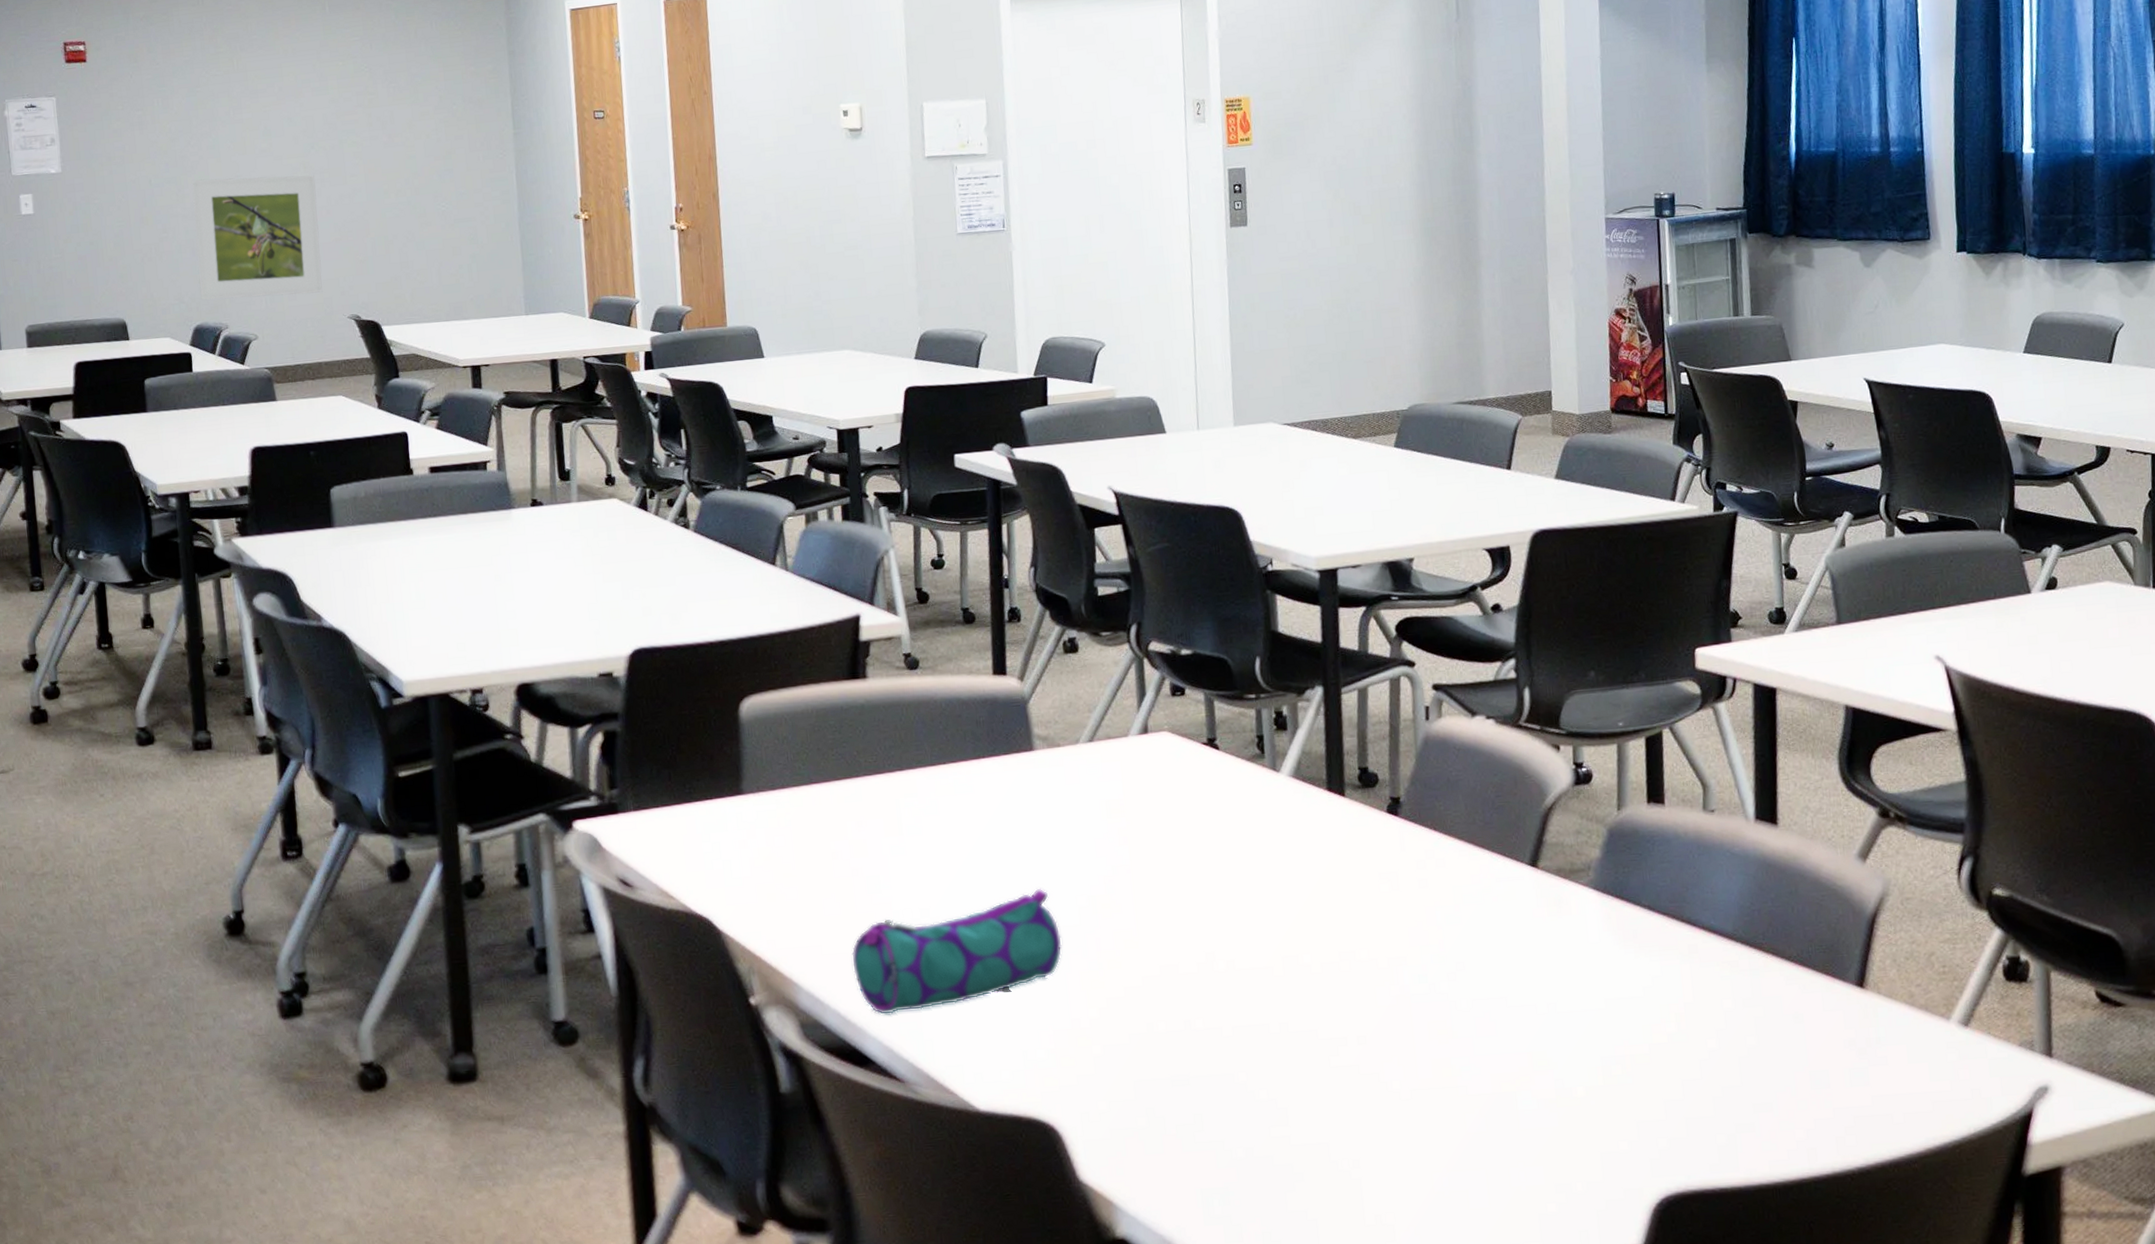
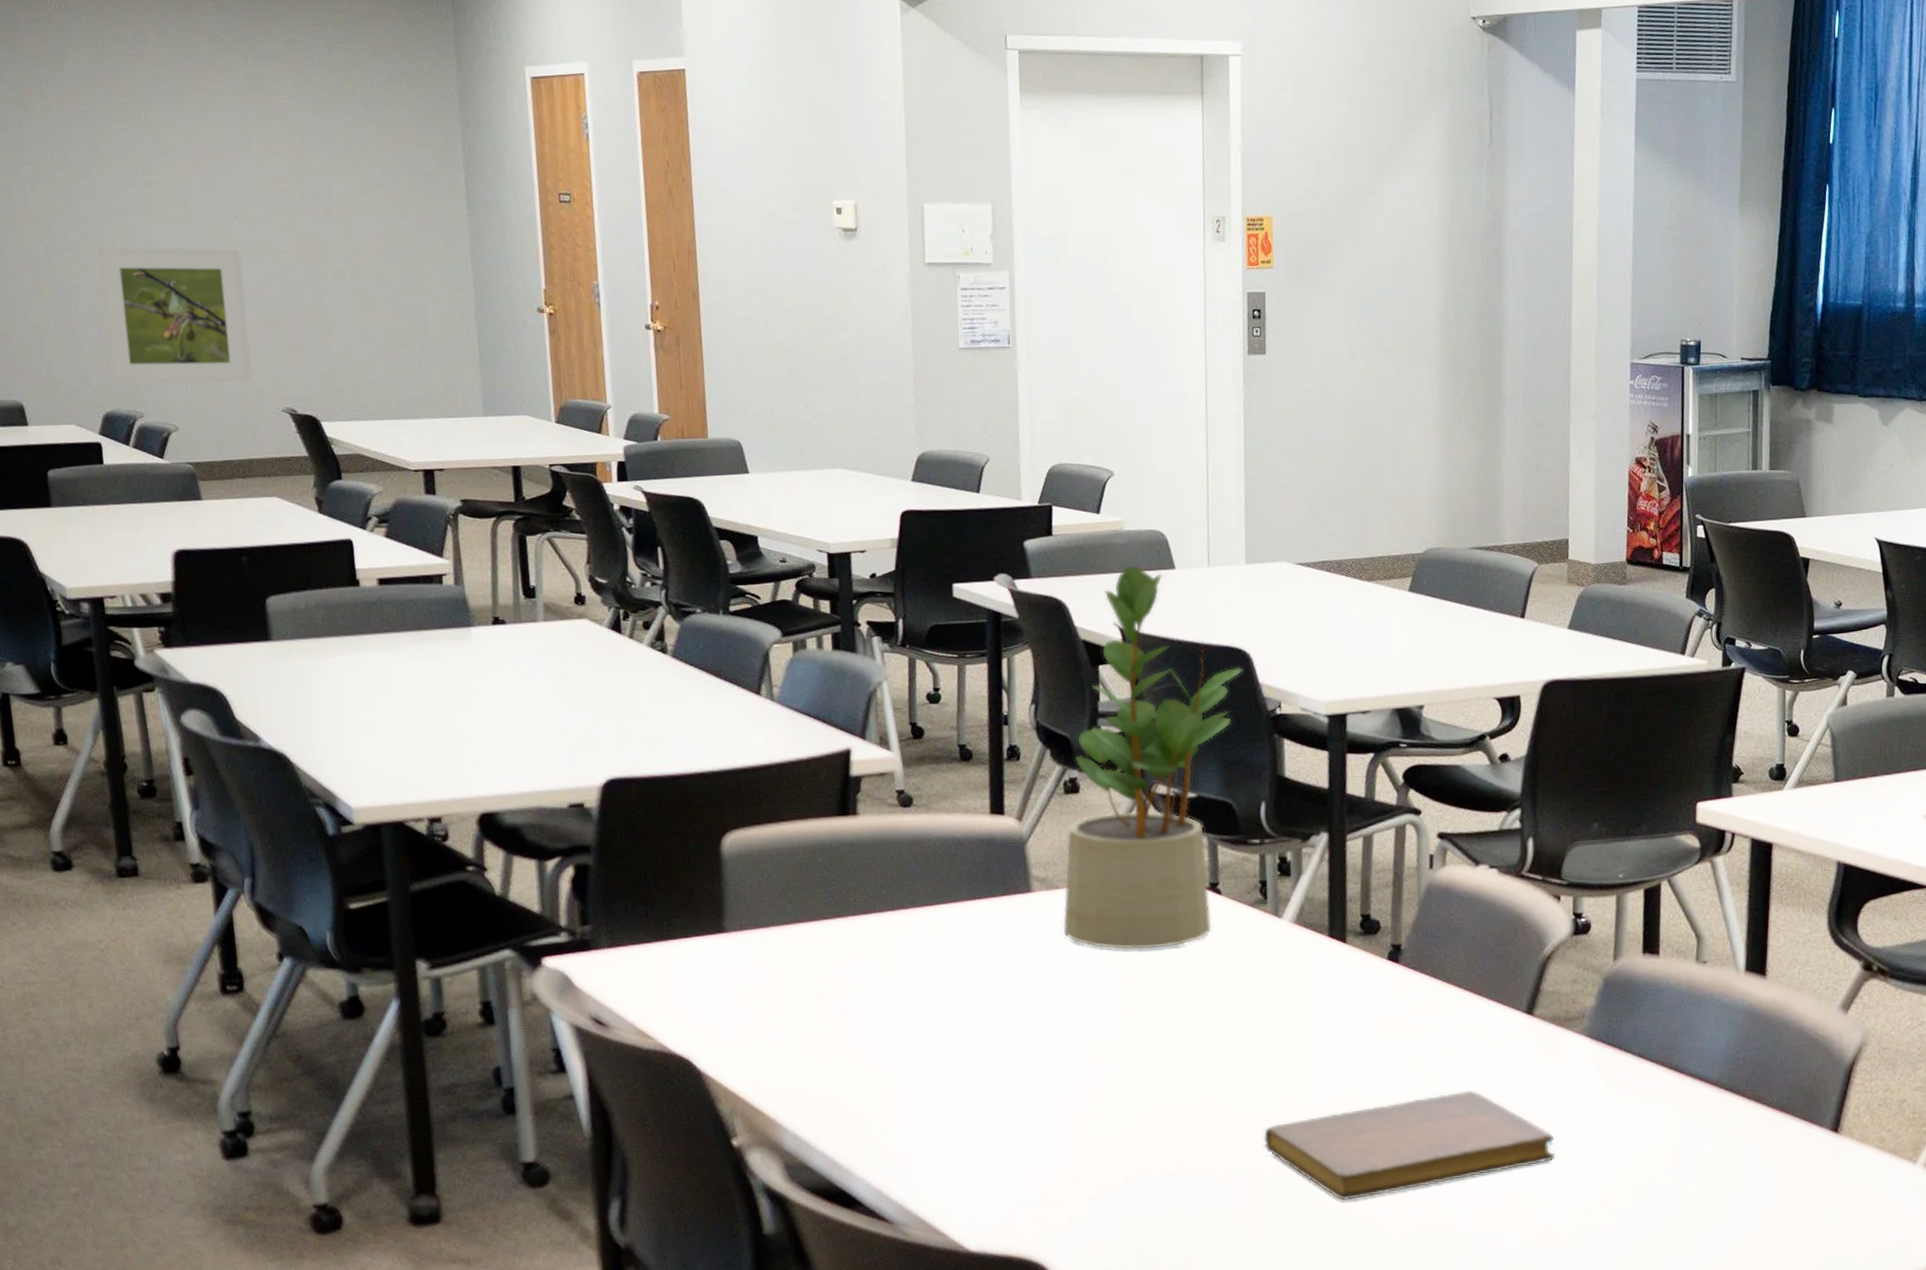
pencil case: present [851,888,1063,1015] -> none [838,1031,1057,1156]
potted plant: none [1064,431,1234,806] -> present [1062,565,1243,950]
notebook: none [1267,945,1567,1060] -> present [1263,1090,1556,1201]

